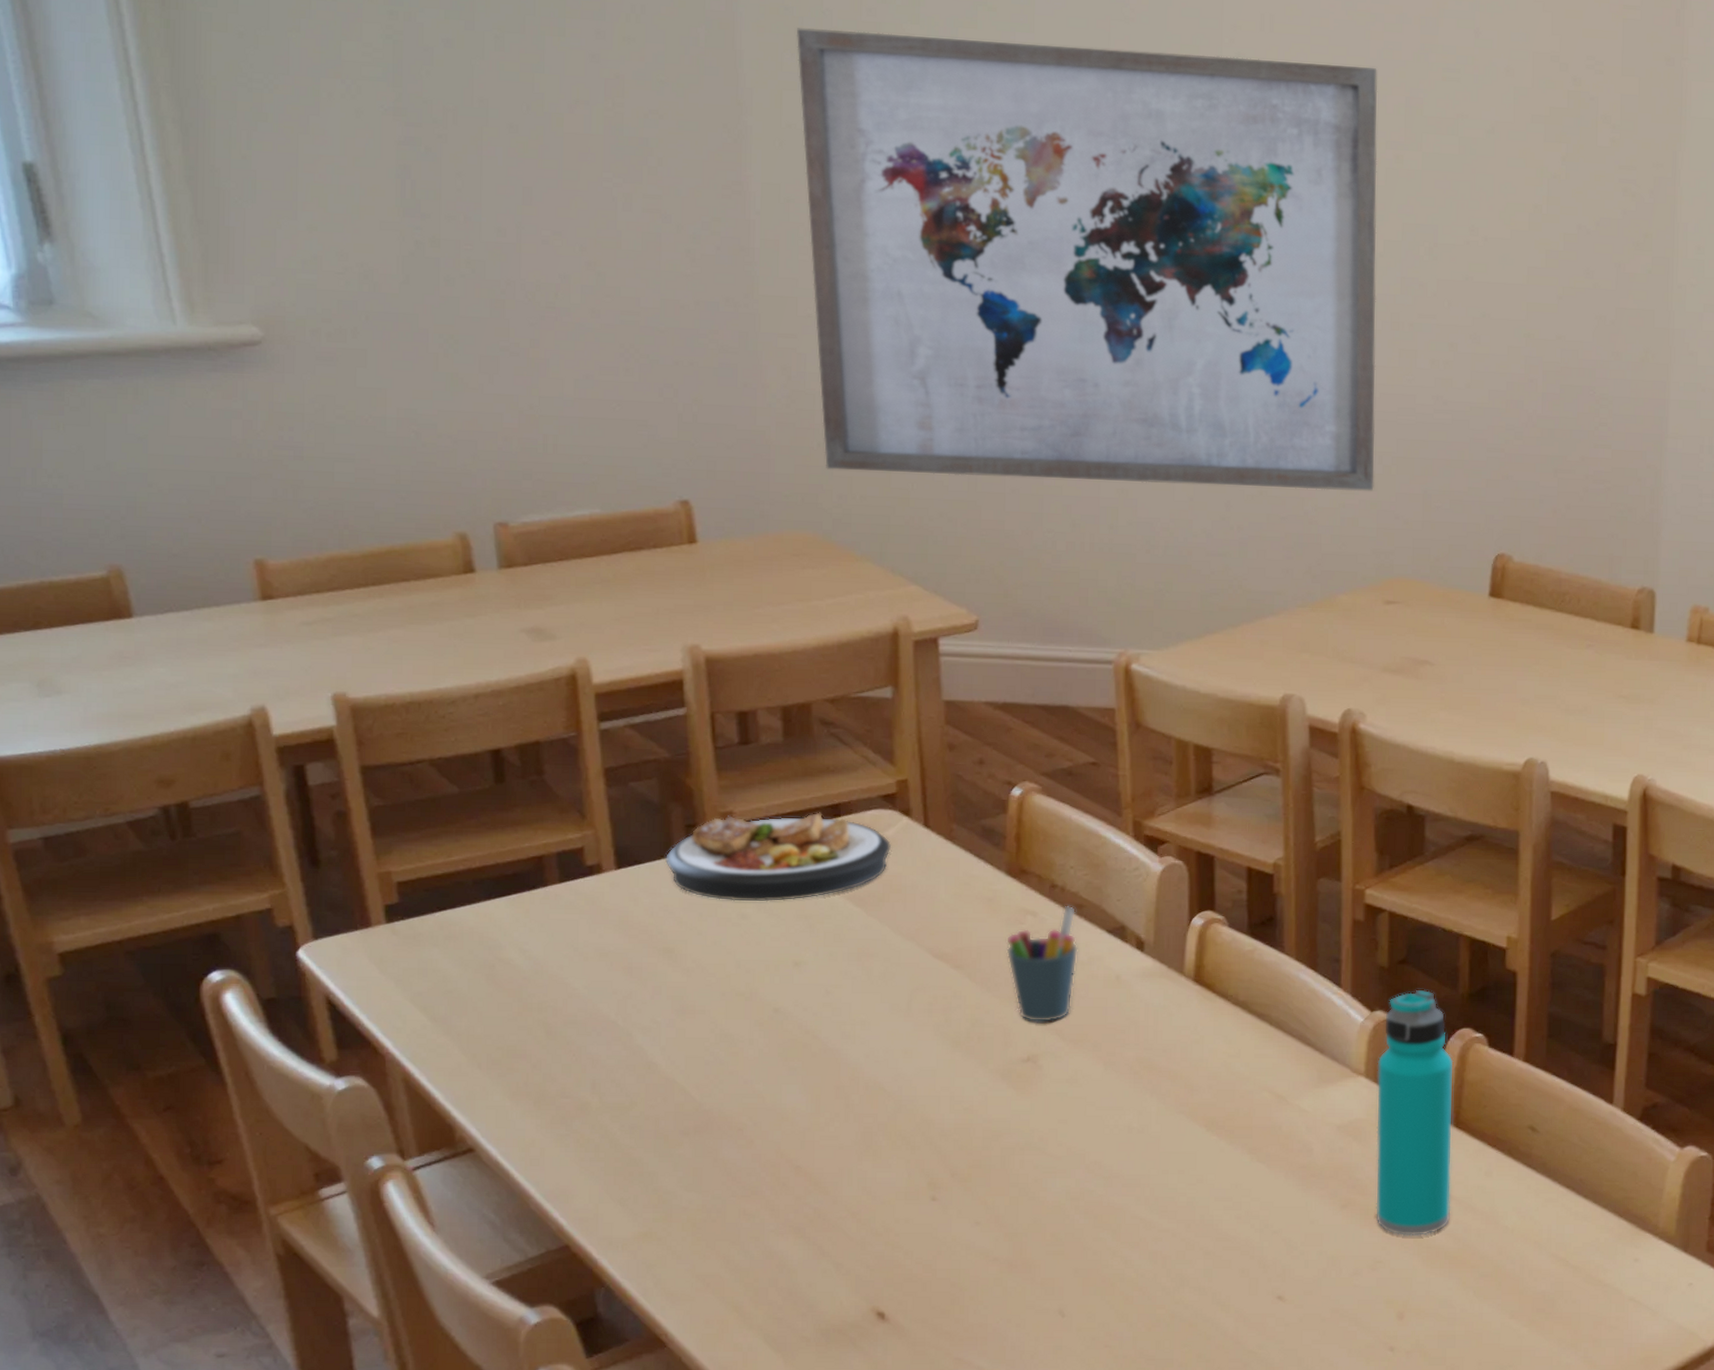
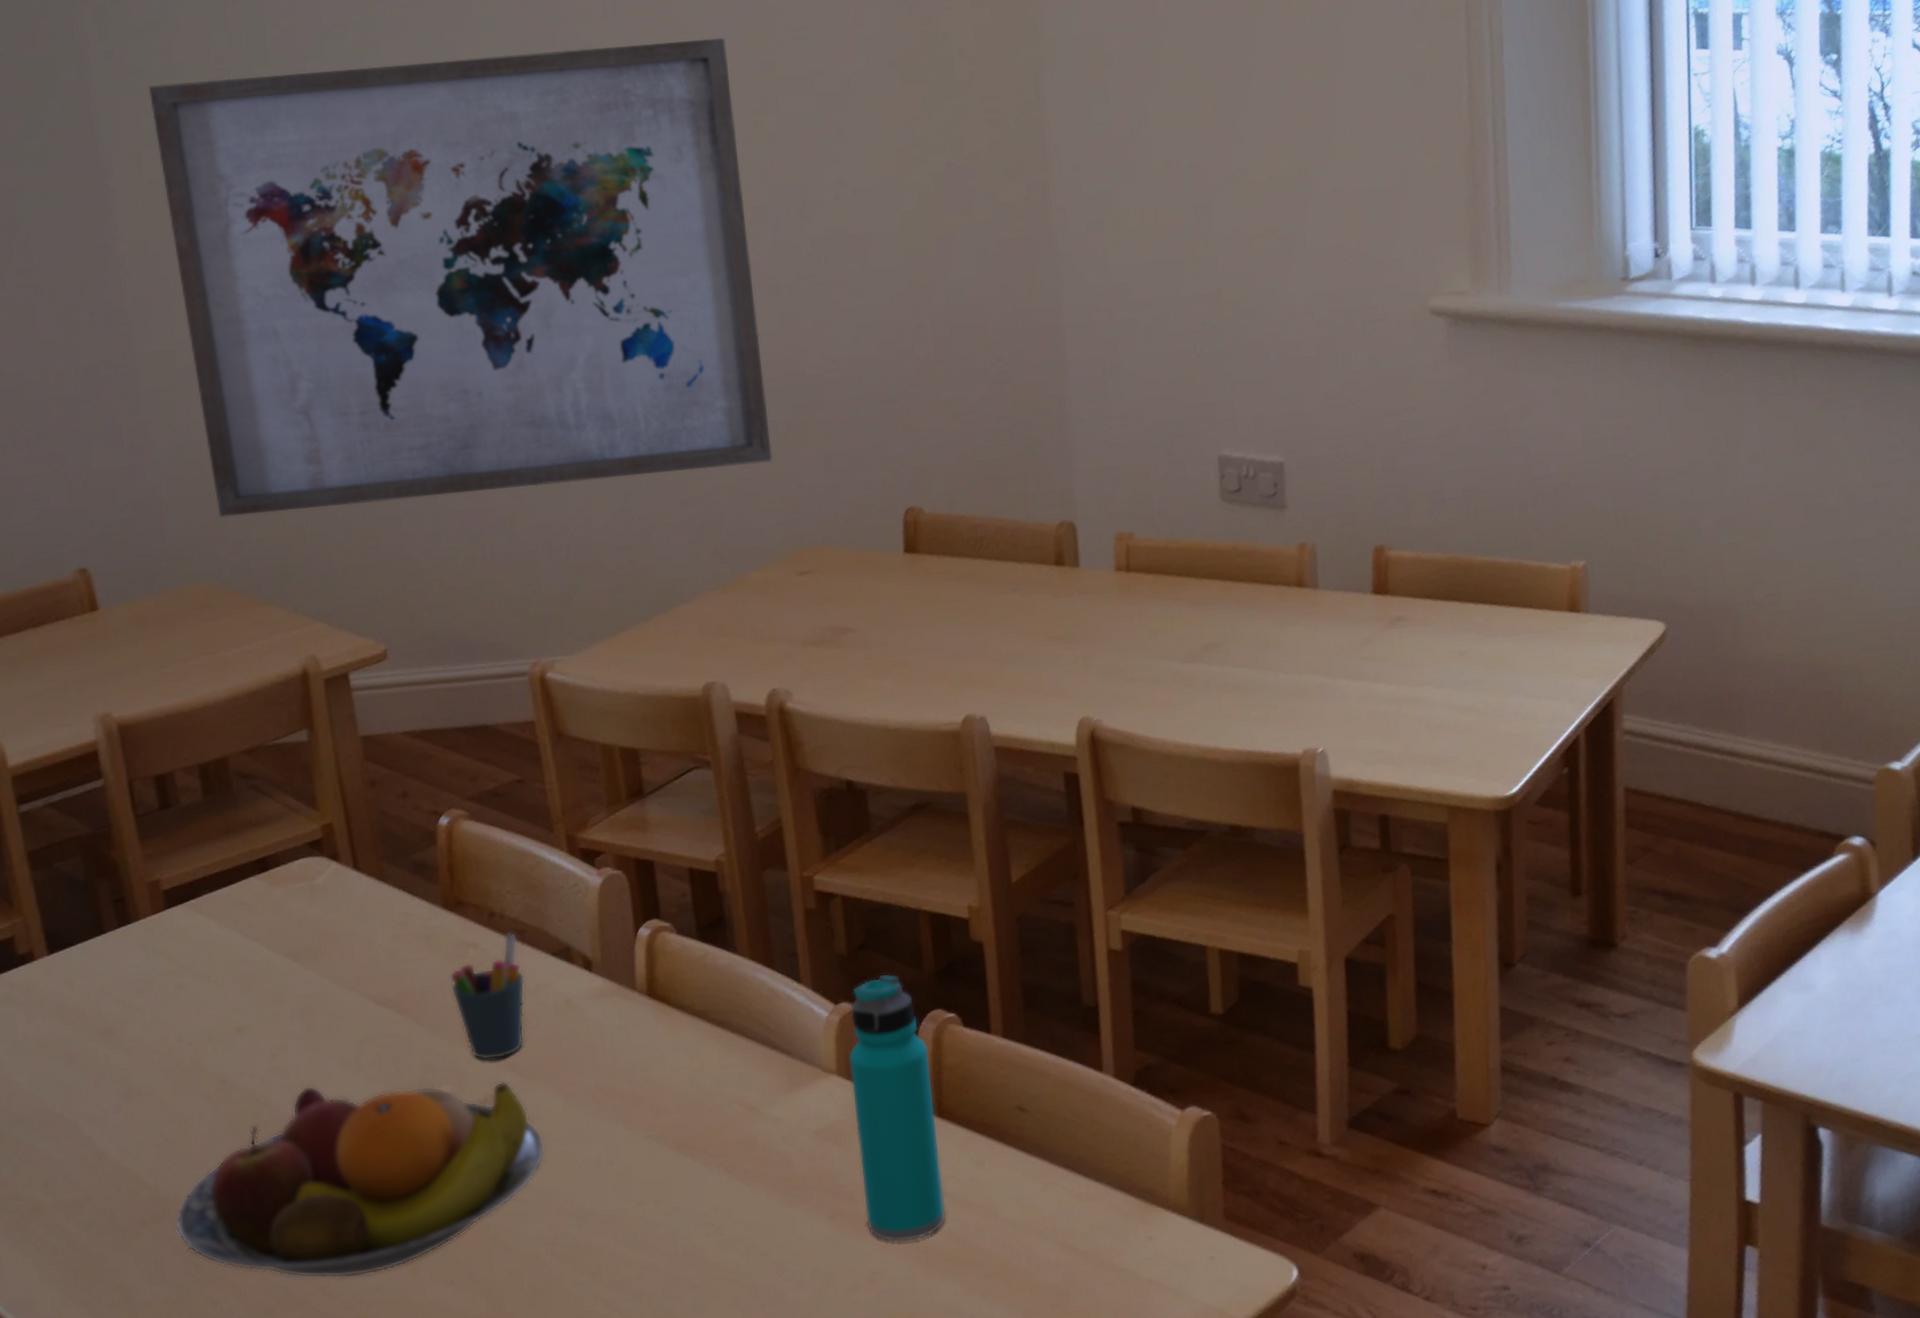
plate: present [665,812,892,902] -> none [97,868,323,973]
fruit bowl: none [718,1025,1081,1207] -> present [176,1081,545,1279]

